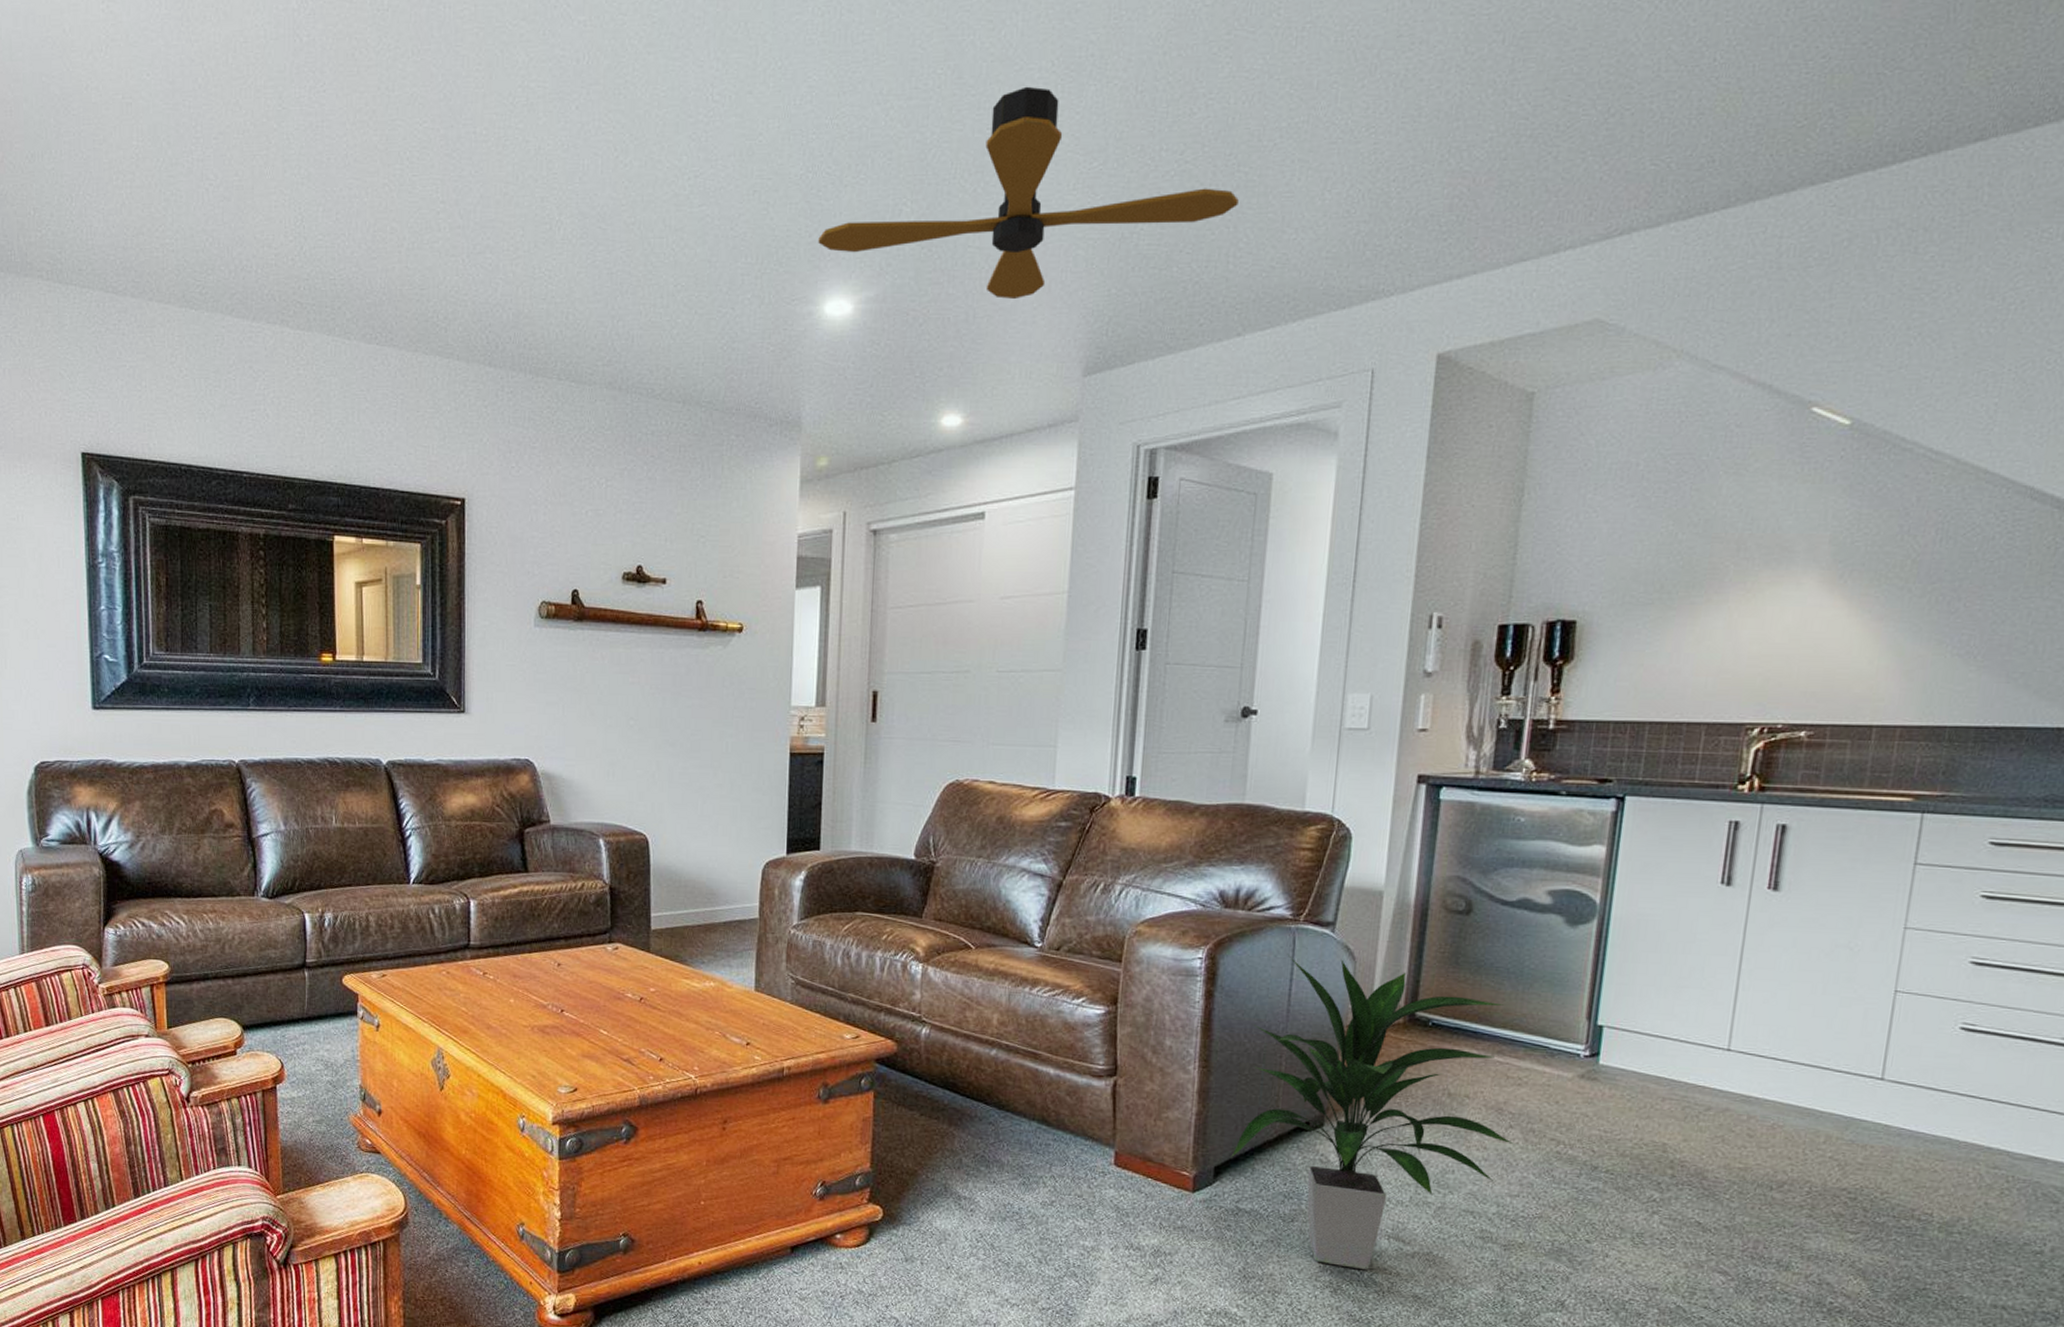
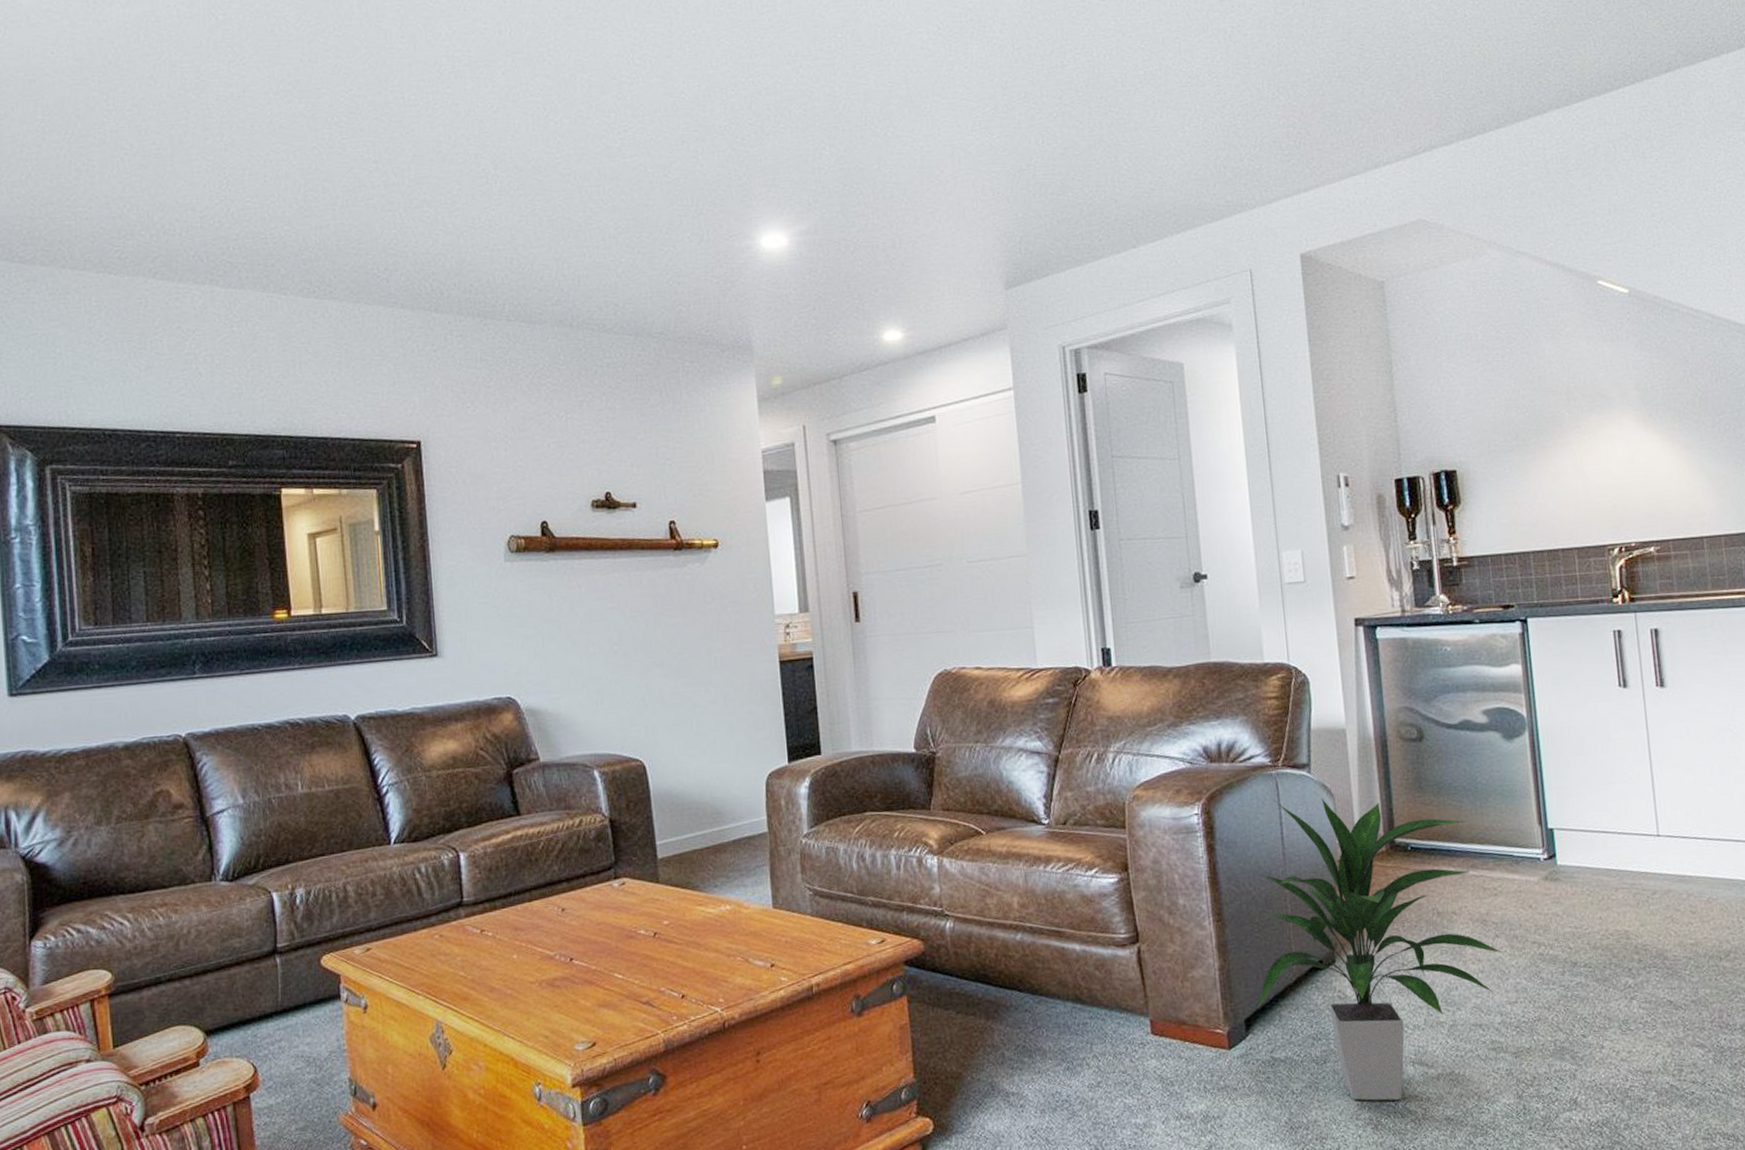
ceiling fan: present [818,86,1239,300] -> none [748,46,1115,227]

